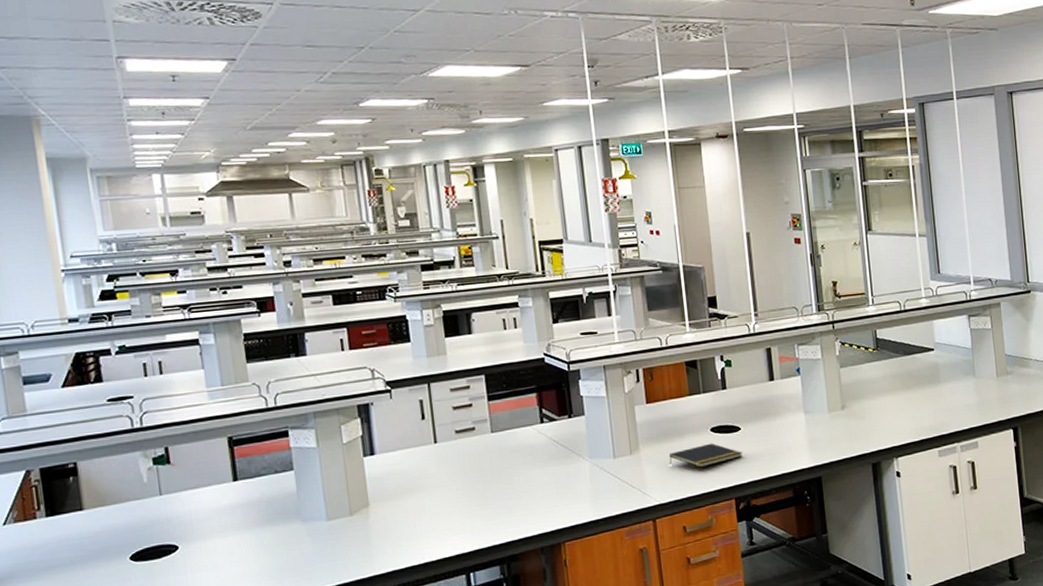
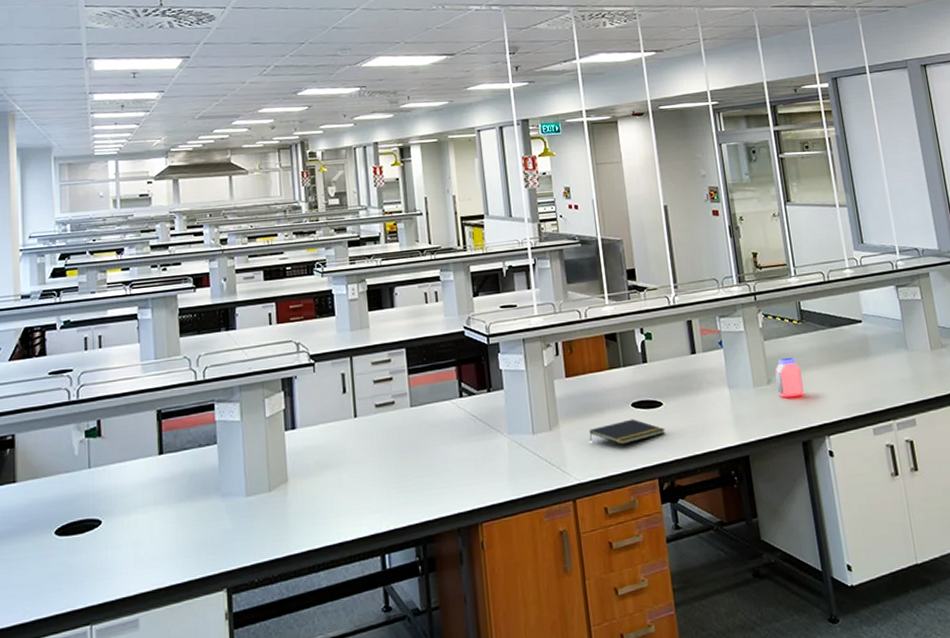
jar: none [849,384,876,422] -> present [775,357,804,398]

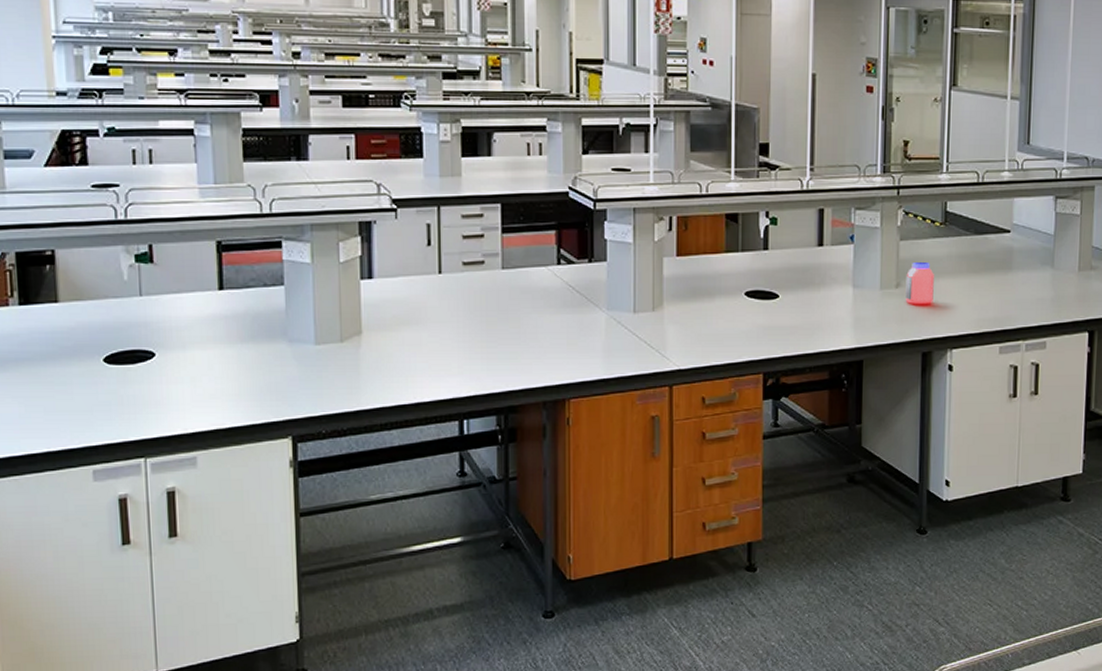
notepad: present [589,418,665,445] -> none [695,308,778,335]

